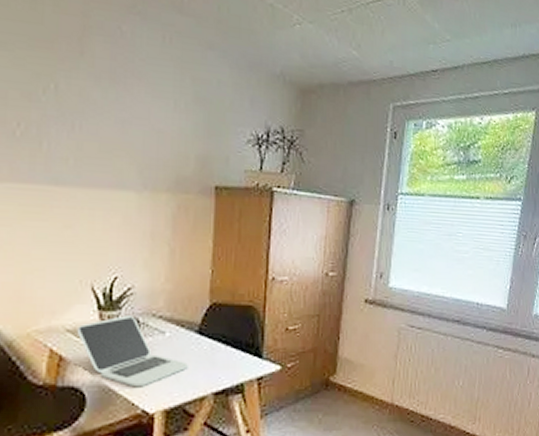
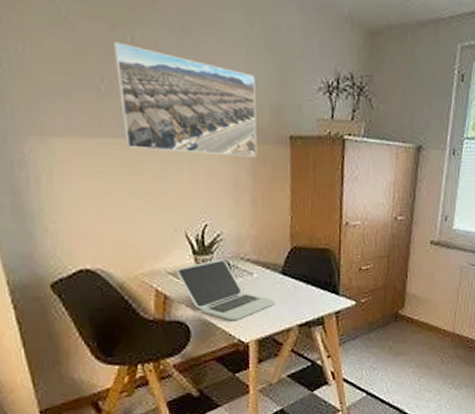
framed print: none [34,89,182,207] -> present [112,42,258,157]

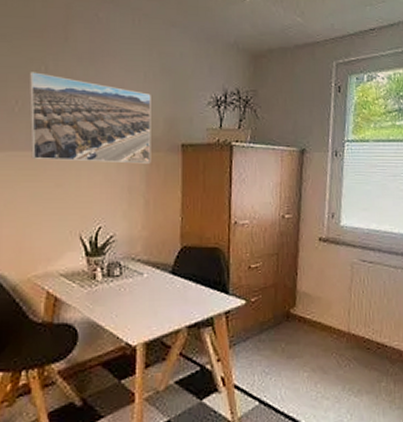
laptop: present [176,259,275,321] -> none [68,260,164,323]

